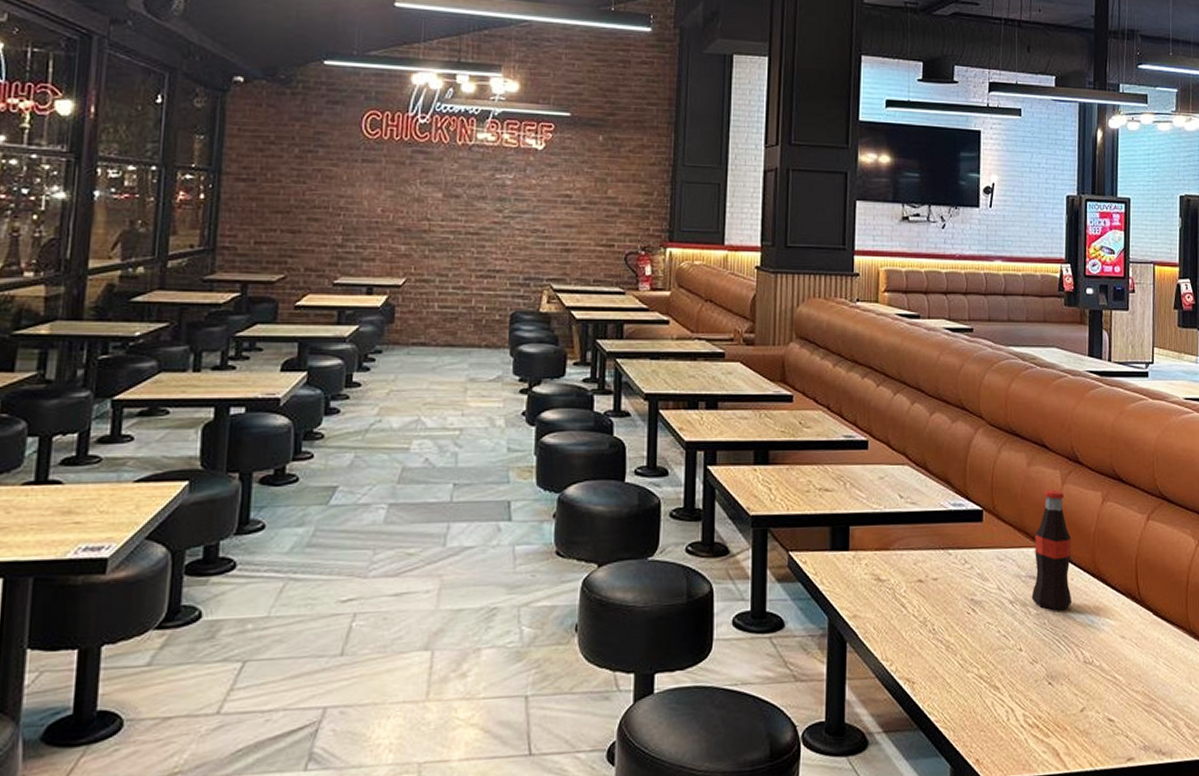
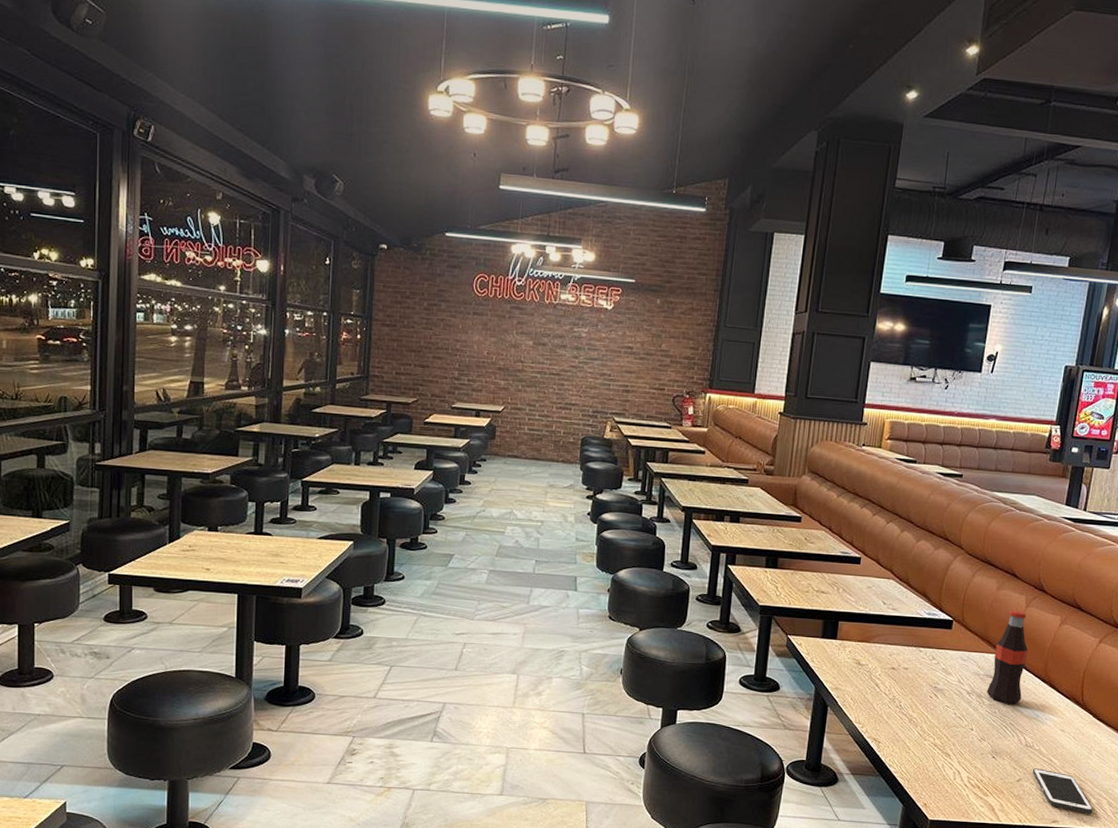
cell phone: none [1096,690,1170,743] -> present [1032,768,1093,814]

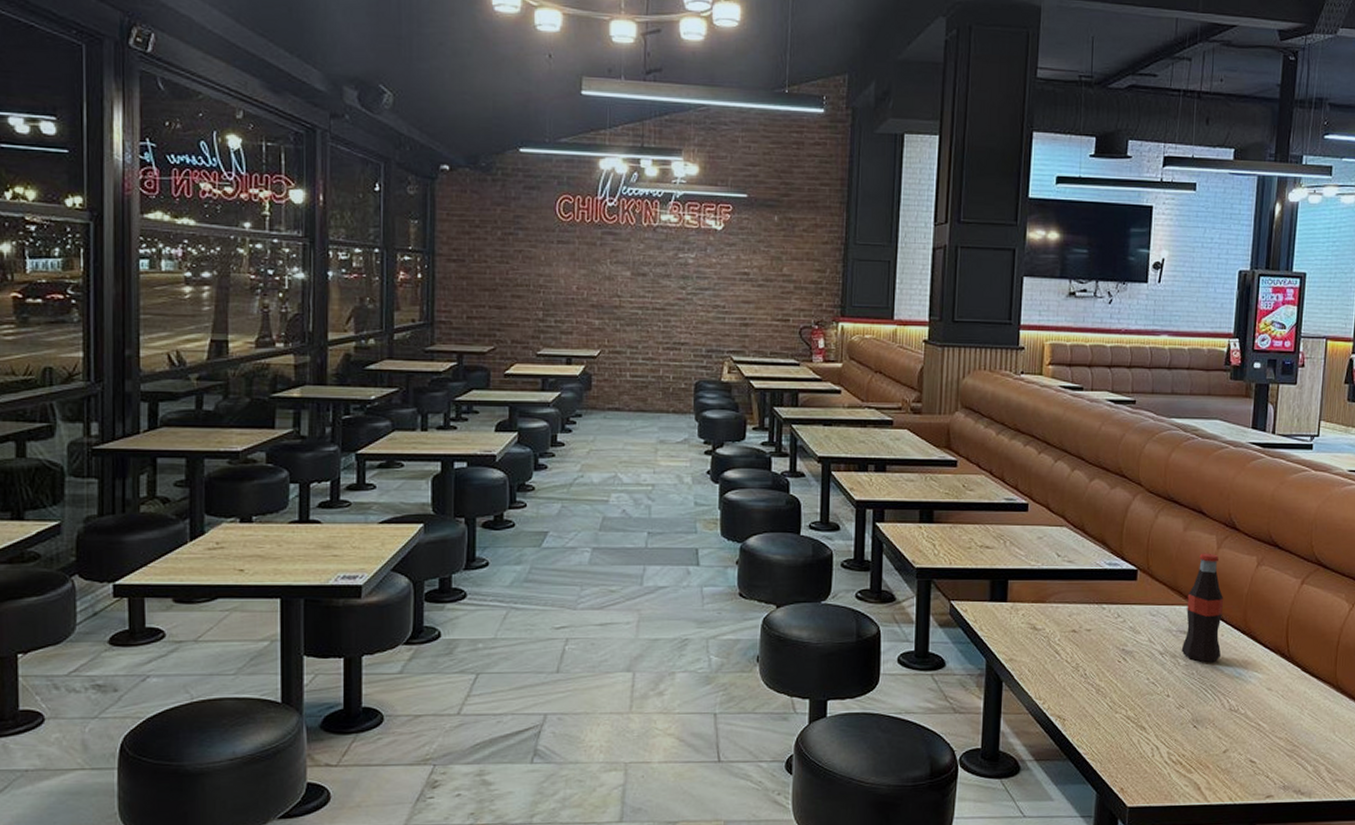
cell phone: present [1032,768,1093,814] -> none [1239,735,1310,784]

